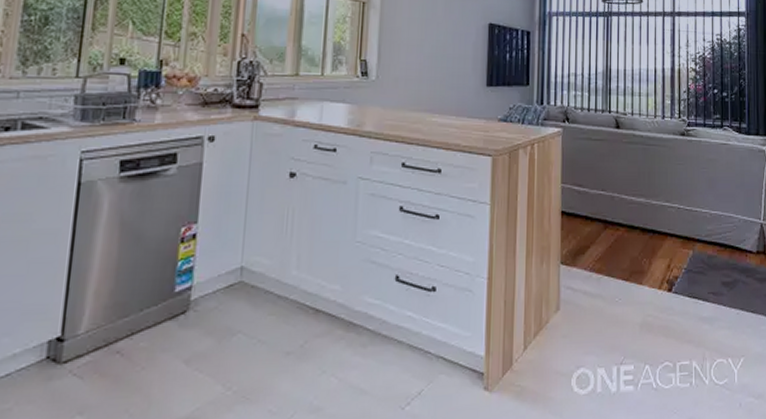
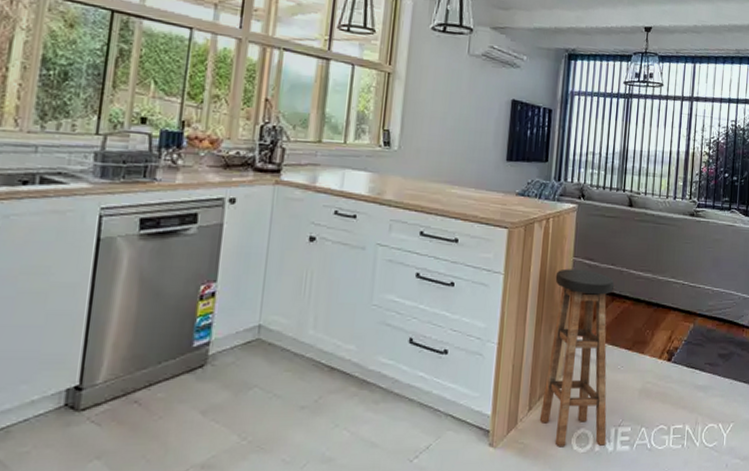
bar stool: none [536,196,608,390] -> present [539,268,615,448]

